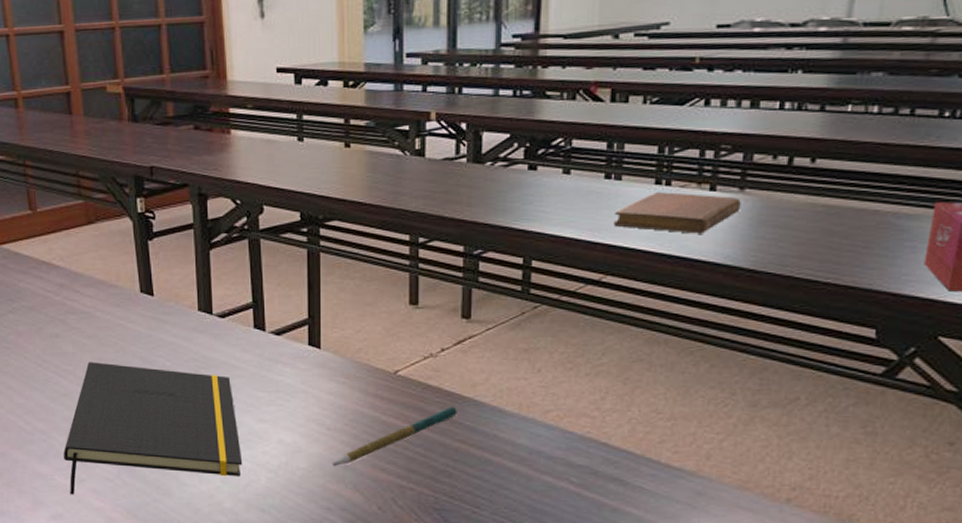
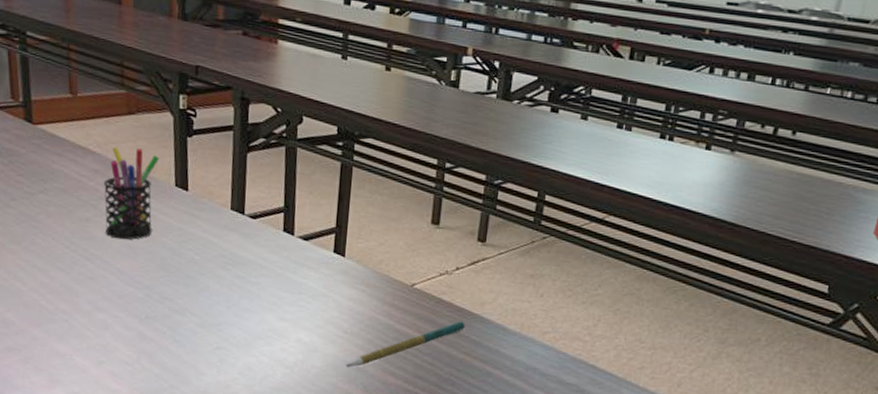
notepad: present [64,362,243,495] -> none [84,248,261,376]
pen holder: none [69,258,122,353] -> present [103,146,159,240]
notebook: present [614,192,741,234] -> none [621,145,731,187]

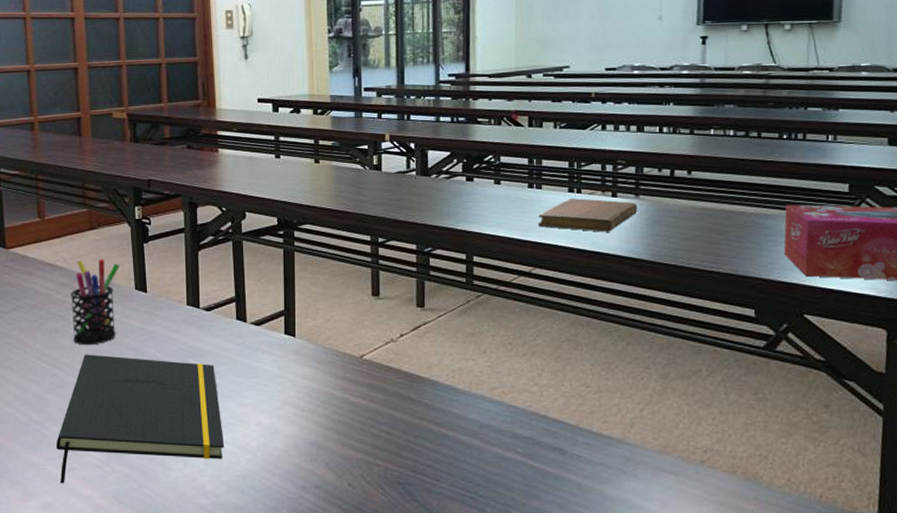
notepad: none [84,248,261,376] -> present [56,354,225,484]
pen: present [346,321,465,368] -> none [307,386,416,447]
notebook: none [621,145,731,187] -> present [538,198,638,232]

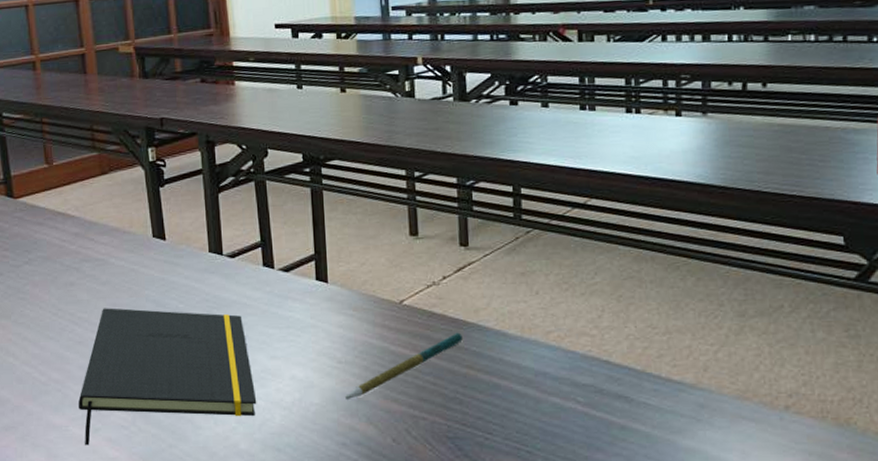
pen holder: present [70,259,119,345] -> none [84,206,135,299]
pen: none [307,386,416,447] -> present [345,332,463,401]
notebook: present [538,198,638,232] -> none [592,119,706,156]

